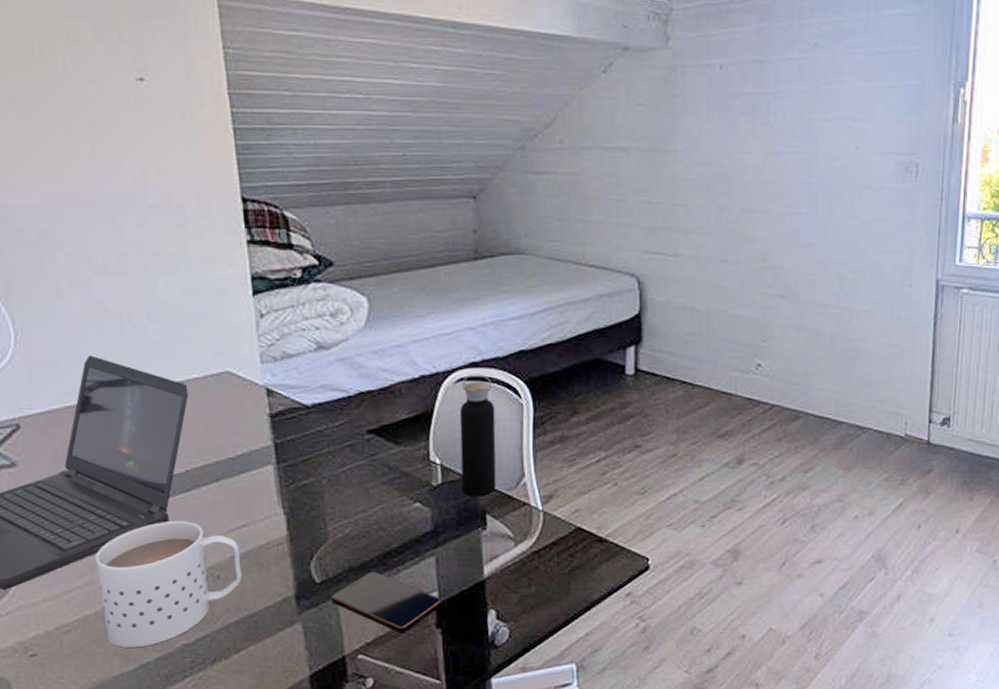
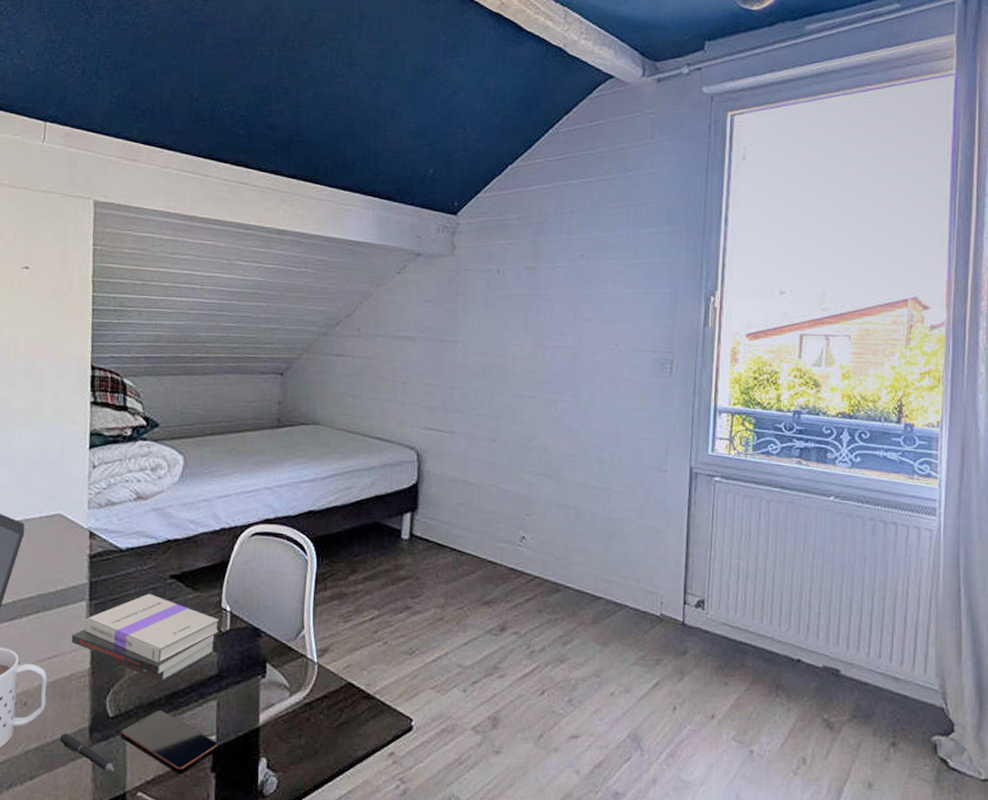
books: none [261,451,430,544] -> present [71,593,220,683]
pen: none [263,603,330,639] -> present [60,733,115,772]
water bottle: present [459,373,496,497] -> none [246,529,283,645]

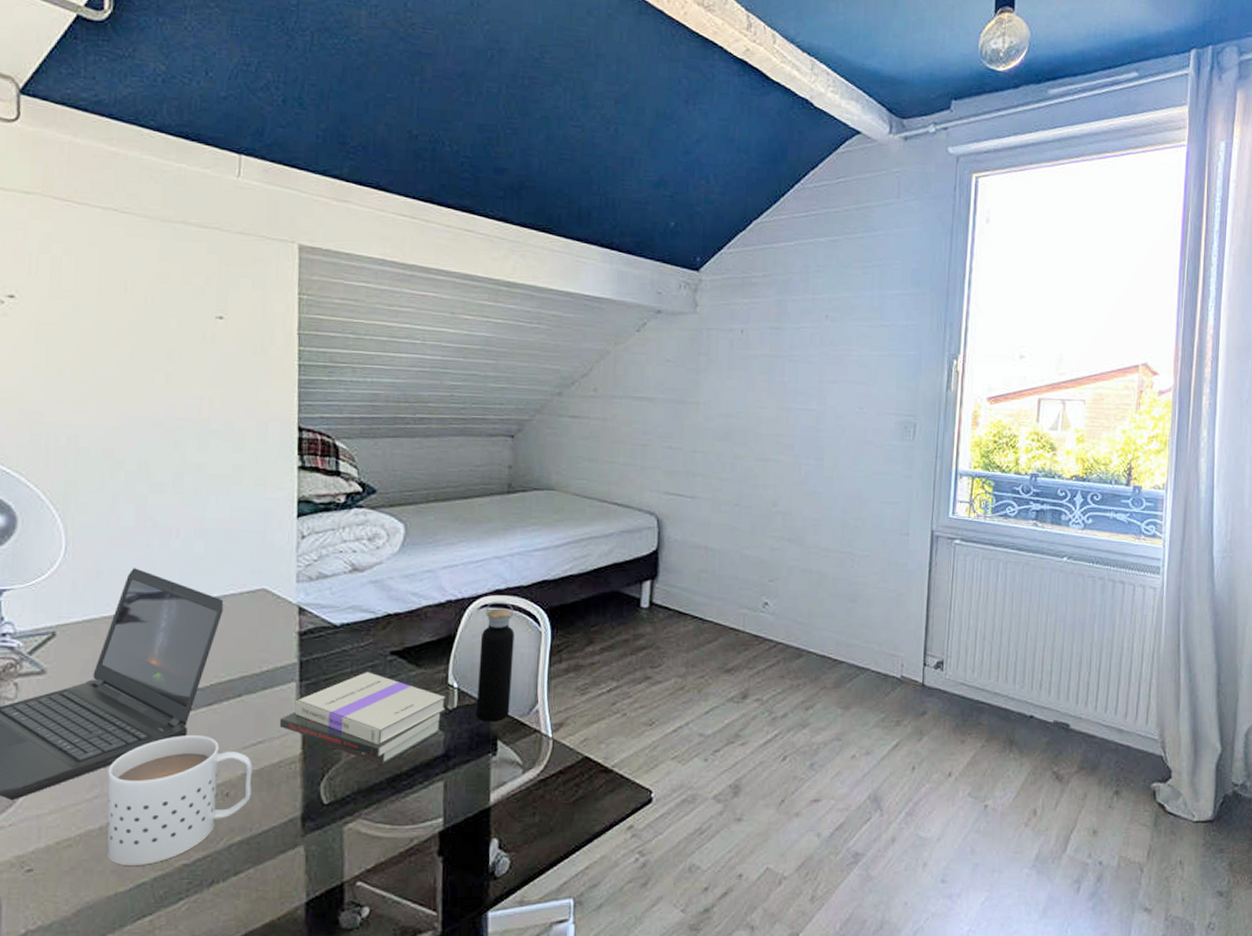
pen: present [60,733,115,772] -> none [268,824,331,863]
phone: present [121,709,218,774] -> none [337,794,446,860]
water bottle: none [246,529,283,645] -> present [475,601,515,722]

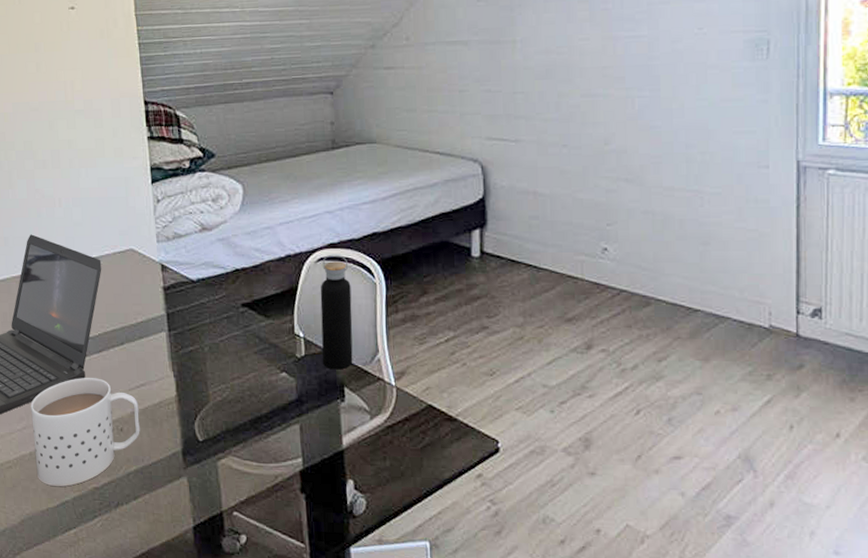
books: present [279,672,446,766] -> none [156,322,295,408]

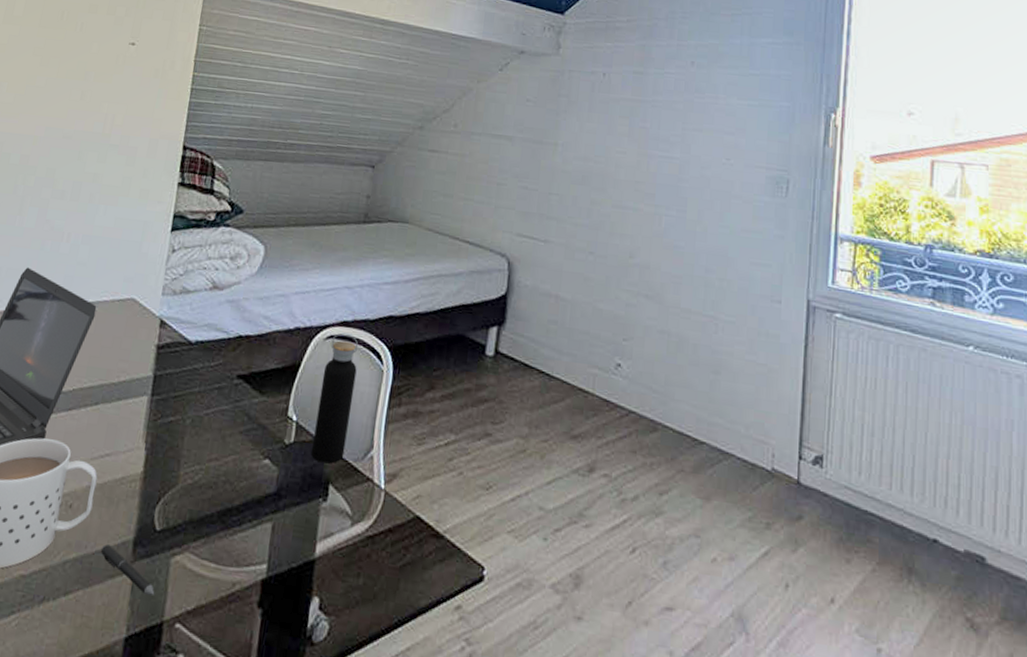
pen: none [157,457,210,493] -> present [101,544,155,596]

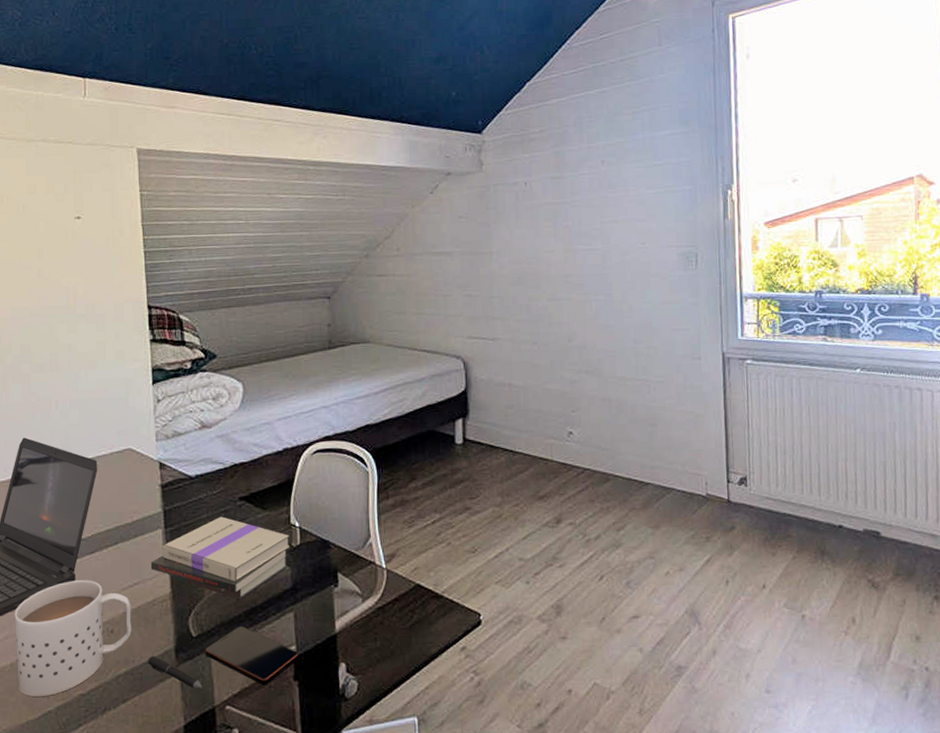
books: none [127,393,284,496] -> present [150,516,290,600]
phone: none [165,527,269,607] -> present [205,625,299,686]
water bottle: present [310,332,358,464] -> none [315,446,346,557]

